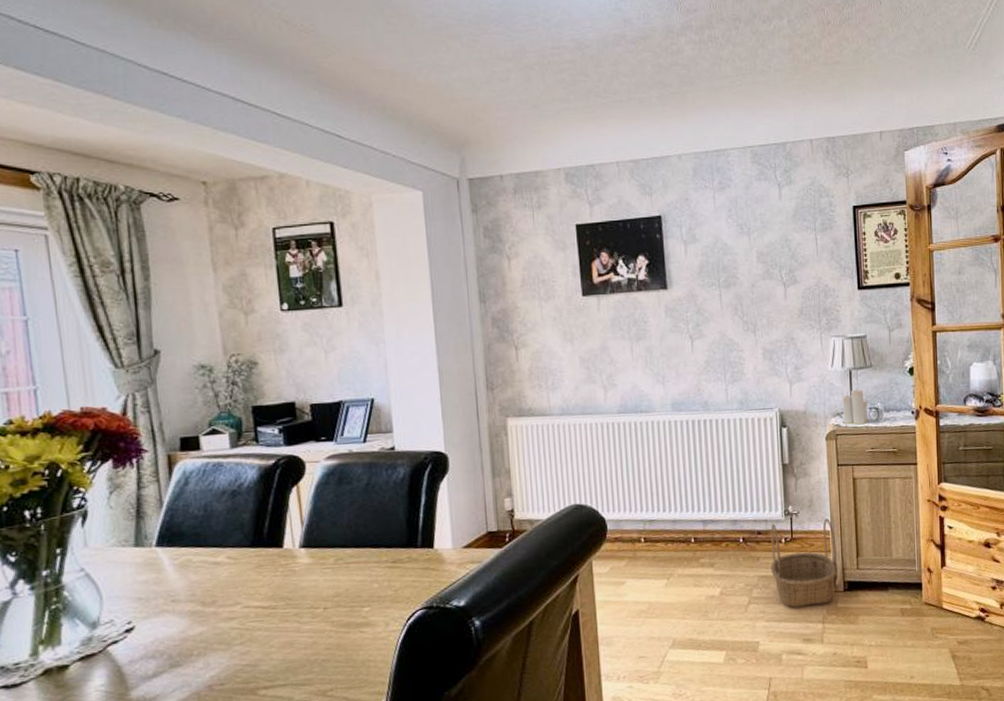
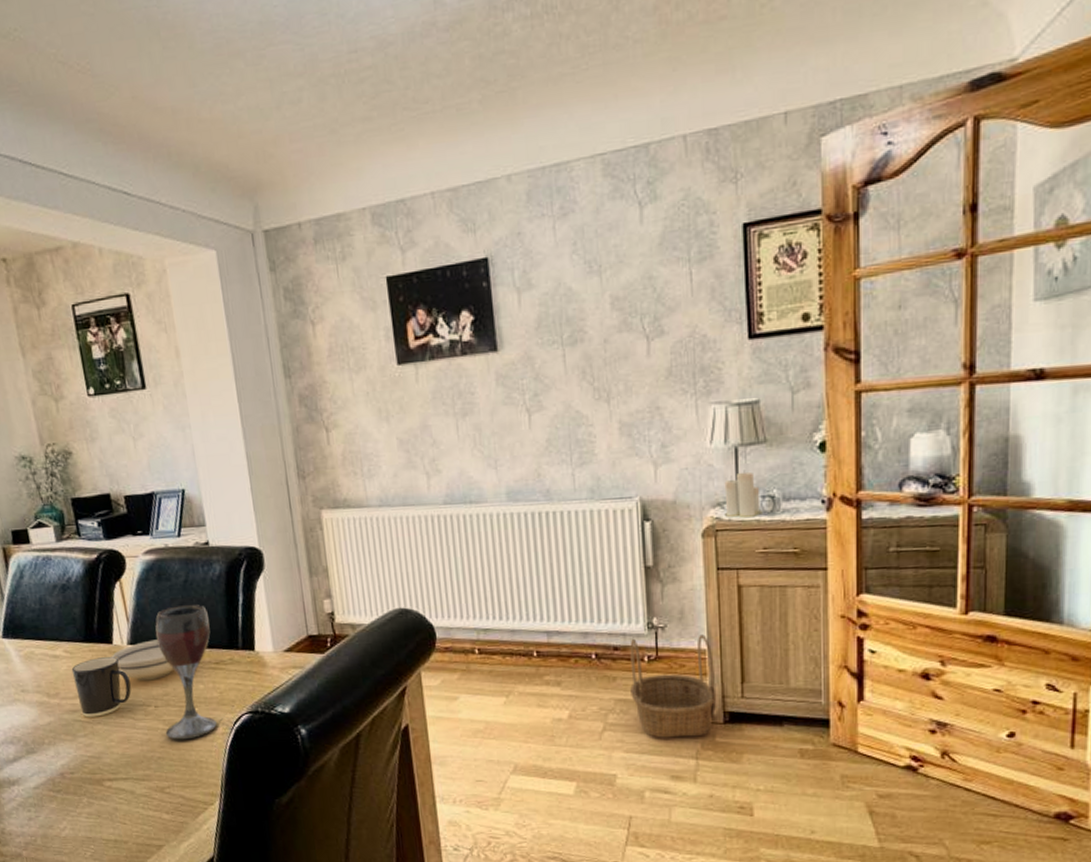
mug: none [233,560,300,625] -> present [71,656,132,718]
bowl: none [280,541,348,584] -> present [111,639,174,681]
cup: none [331,506,390,641] -> present [155,605,218,740]

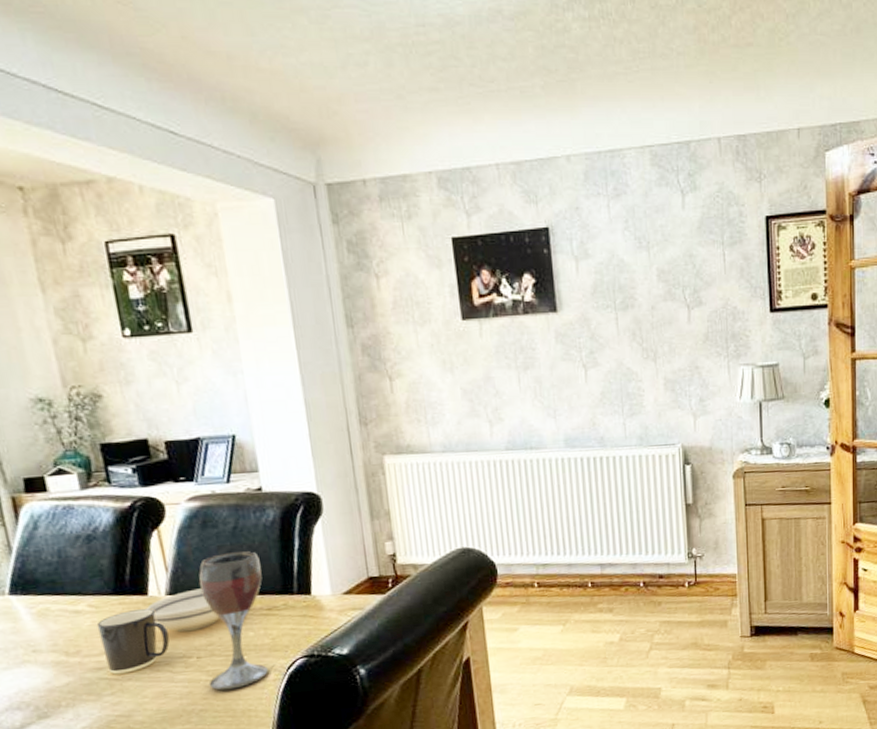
basket: present [630,634,715,738] -> none [673,561,744,653]
candle: present [724,470,762,519] -> none [751,421,781,462]

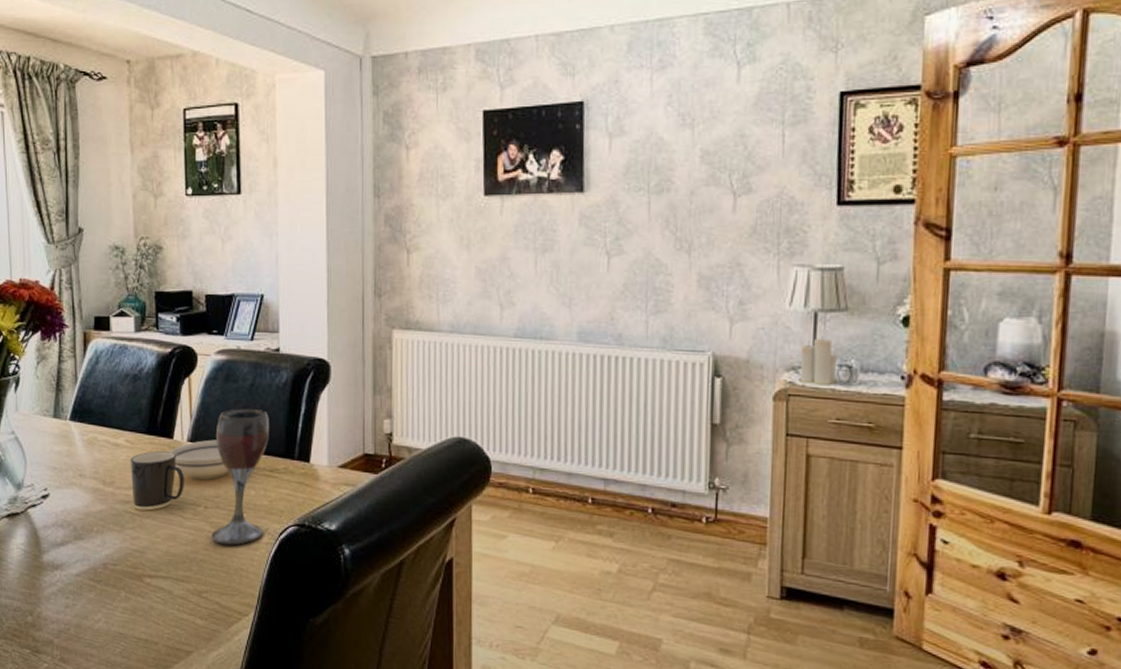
candle: none [751,421,781,462] -> present [799,336,838,386]

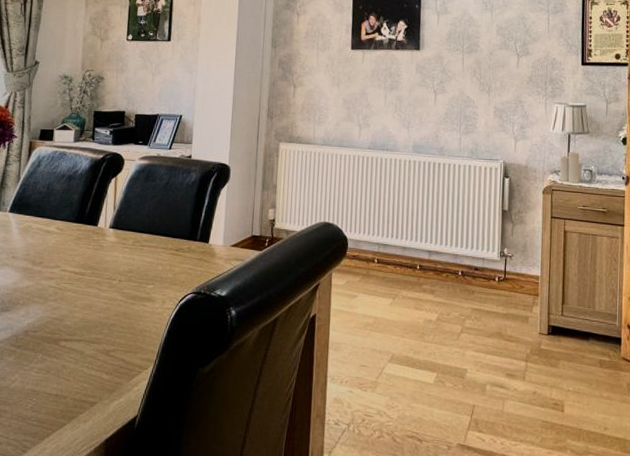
mug: present [130,450,185,511] -> none [57,235,105,285]
bowl: present [169,439,229,481] -> none [93,226,142,259]
cup: present [211,408,269,545] -> none [122,202,179,311]

